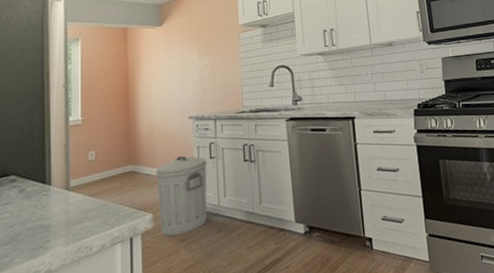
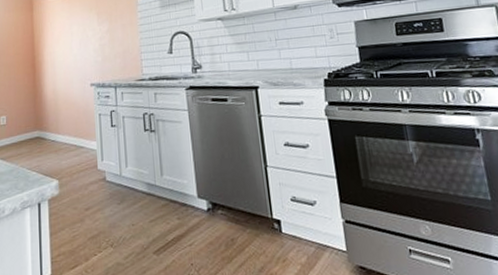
trash can: present [155,155,207,236] -> none [60,123,110,204]

